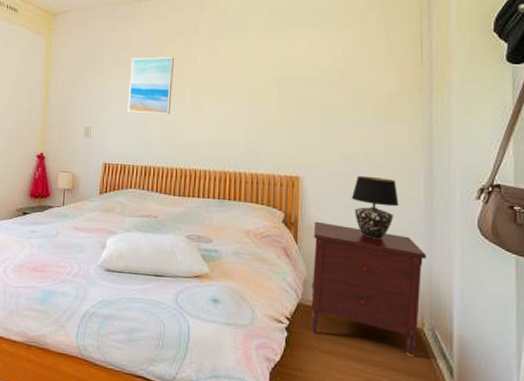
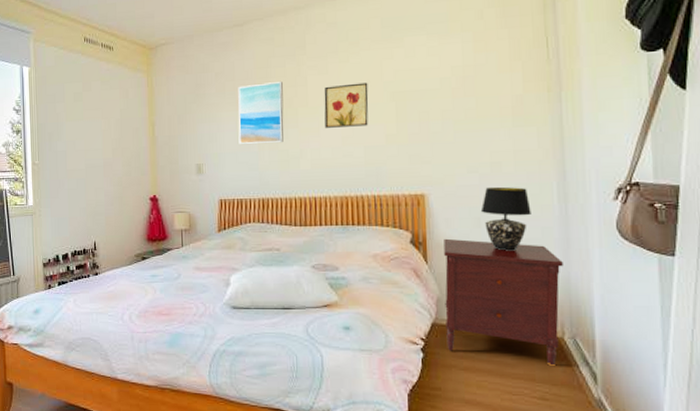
wall art: none [210,66,254,107] -> present [324,82,369,128]

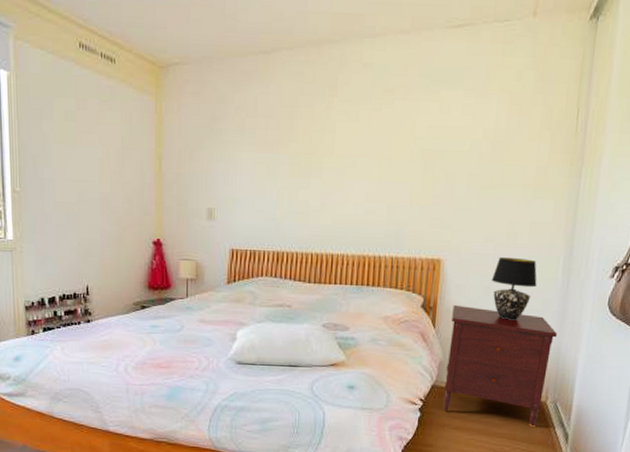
wall art: present [238,82,284,144] -> none [256,123,309,192]
wall art: present [324,82,369,128] -> none [350,135,399,183]

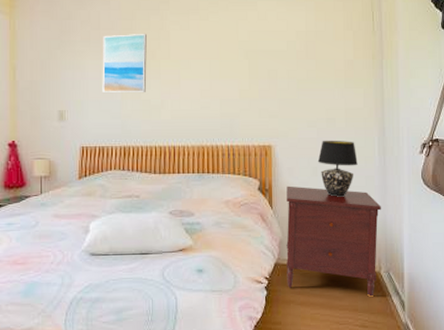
wall art: none [256,123,309,192] -> present [102,34,147,92]

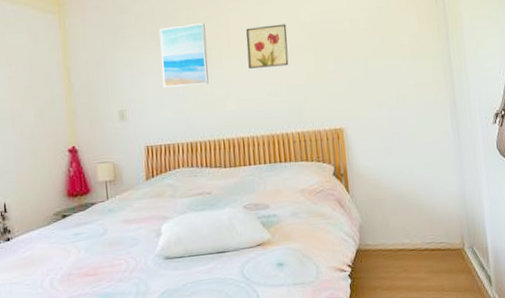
wall art: none [185,40,225,81] -> present [245,24,289,69]
dresser: present [286,186,381,298] -> none [362,167,461,276]
table lamp: present [317,140,358,197] -> none [391,117,432,176]

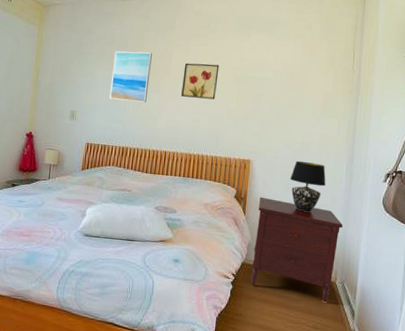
dresser: none [362,167,461,276] -> present [251,197,343,304]
table lamp: none [391,117,432,176] -> present [290,160,326,212]

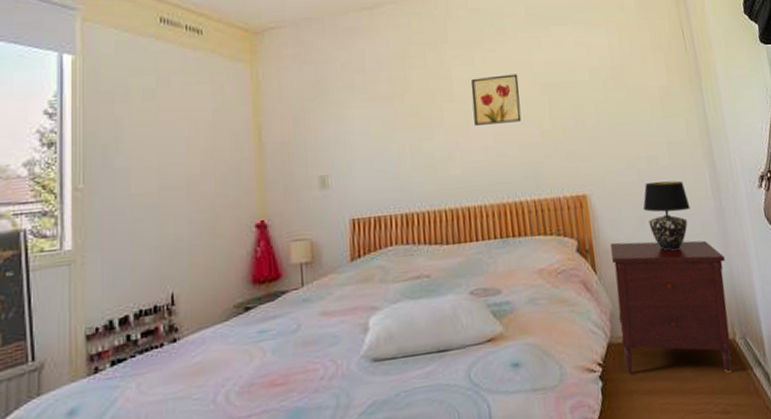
wall art: present [109,50,152,103] -> none [370,73,428,148]

